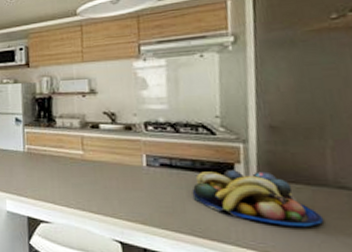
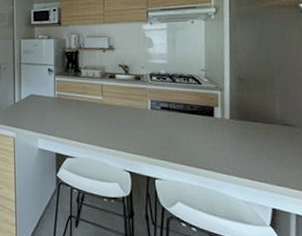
fruit bowl: present [192,170,325,226] -> none [183,112,274,155]

